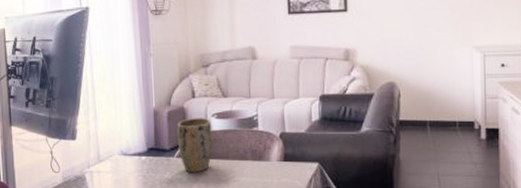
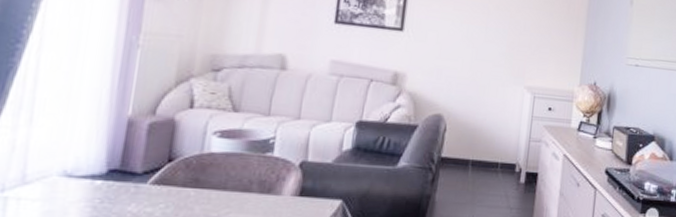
plant pot: present [177,118,213,173] -> none [156,134,211,206]

